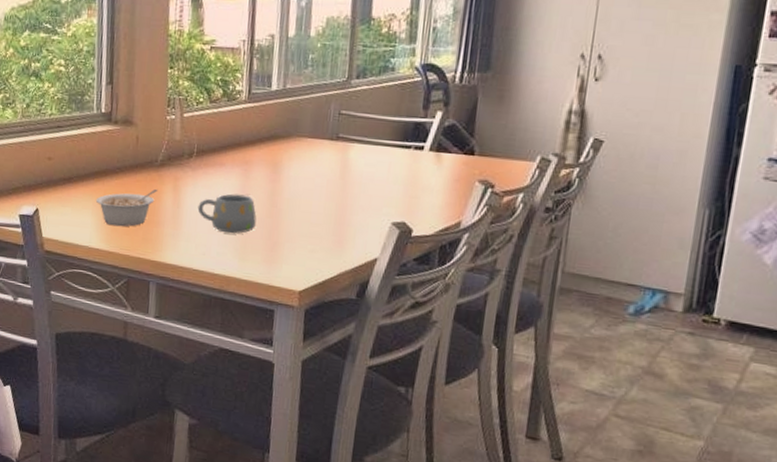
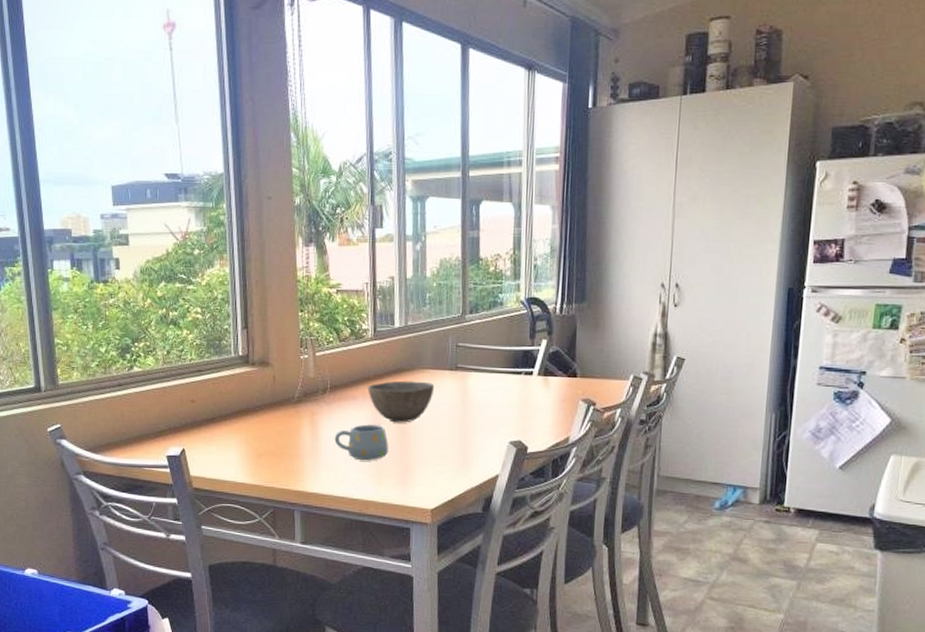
legume: present [95,189,158,227] -> none [238,424,297,461]
bowl: none [237,148,312,195] -> present [367,380,435,423]

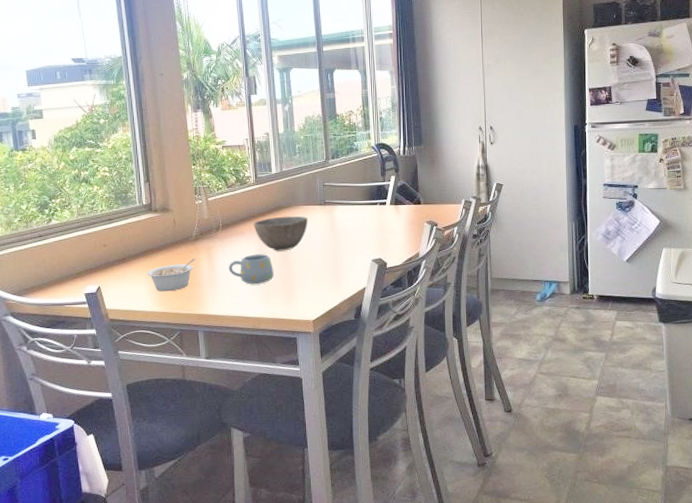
legume: none [238,424,297,461] -> present [146,258,196,292]

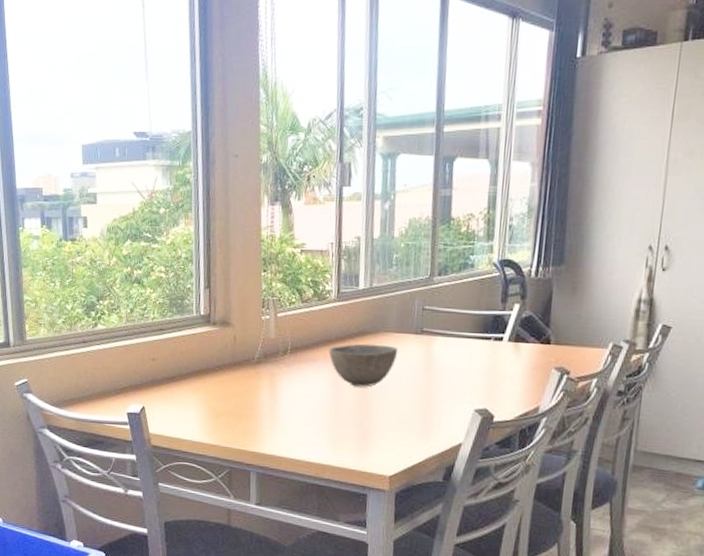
legume: present [146,258,196,292] -> none [197,384,256,421]
mug: present [228,254,274,285] -> none [293,387,348,425]

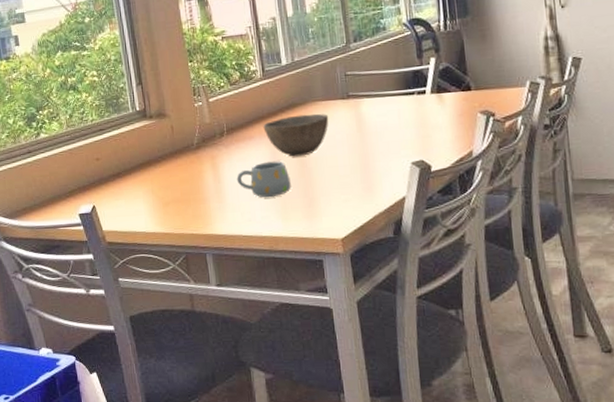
mug: none [293,387,348,425] -> present [236,161,291,198]

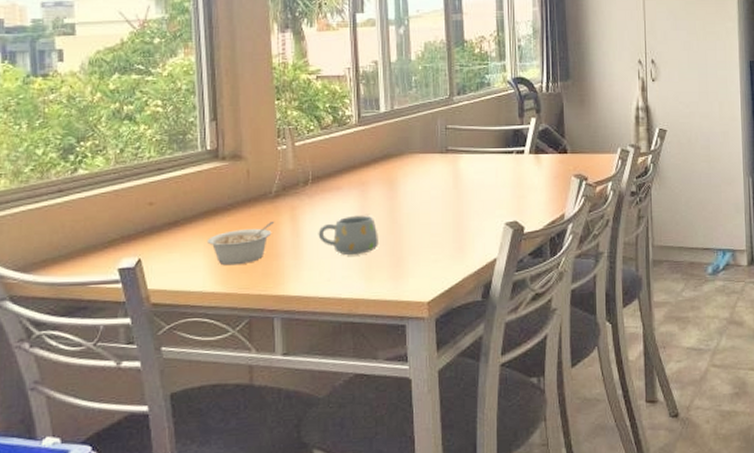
legume: none [144,169,199,210] -> present [206,221,275,266]
bowl: present [263,113,329,157] -> none [353,166,425,212]

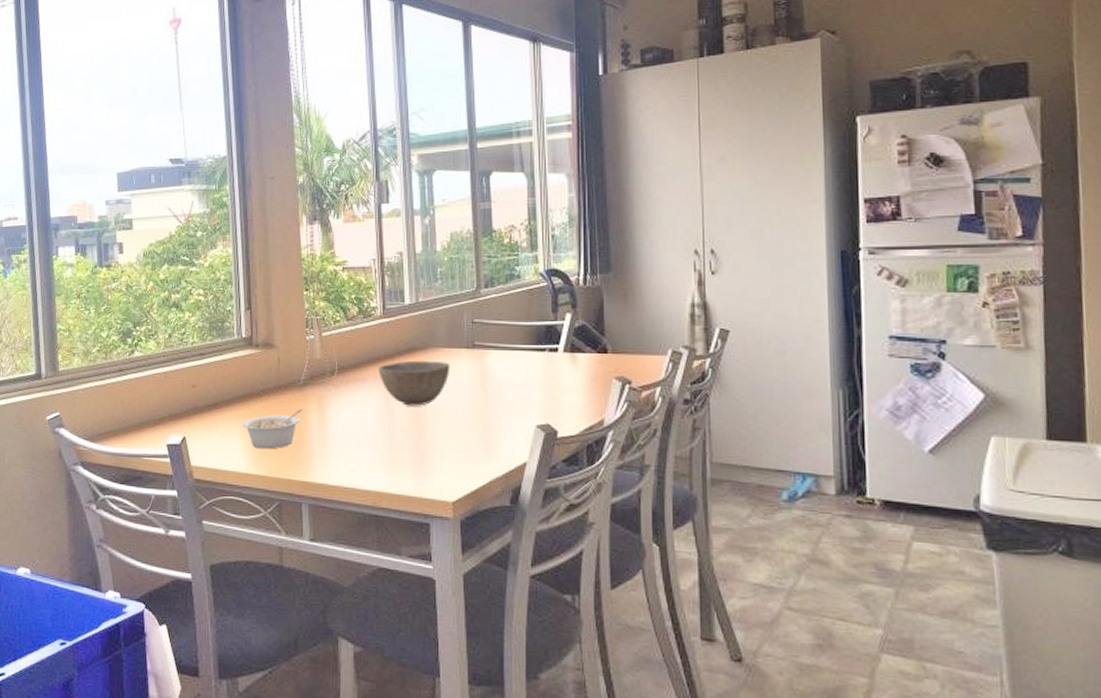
mug: present [318,215,378,256] -> none [343,408,403,448]
bowl: none [353,166,425,212] -> present [378,360,451,406]

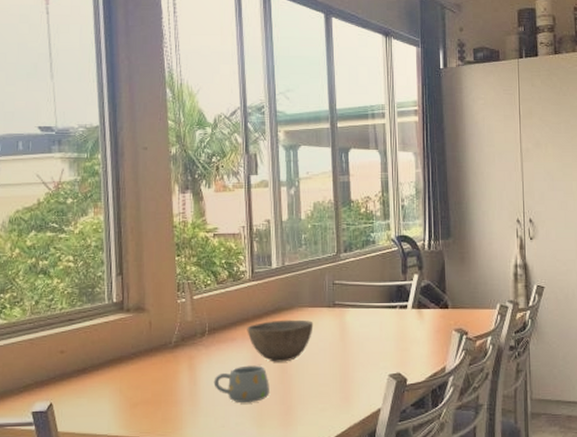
legume: present [242,408,303,450] -> none [112,369,174,411]
mug: none [343,408,403,448] -> present [213,365,270,403]

